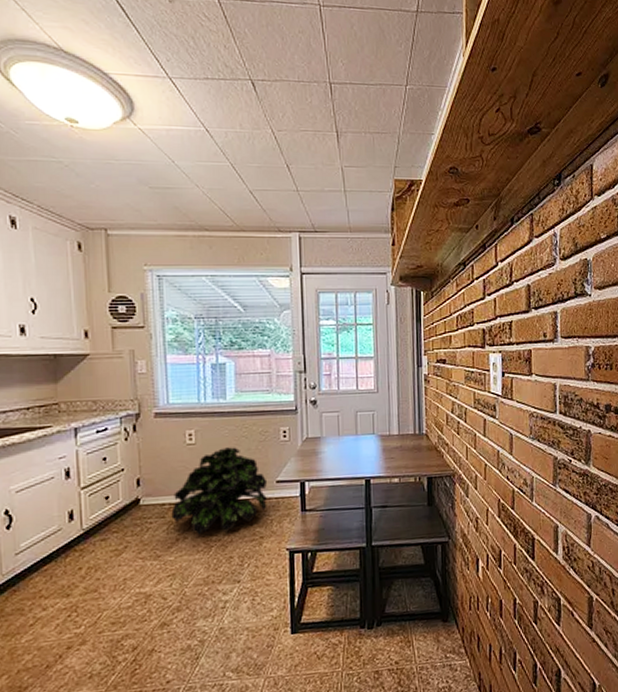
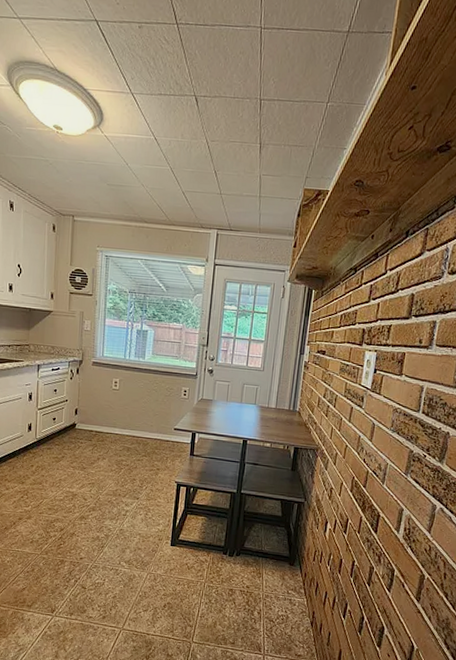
potted plant: present [171,447,268,535] -> none [96,396,168,460]

